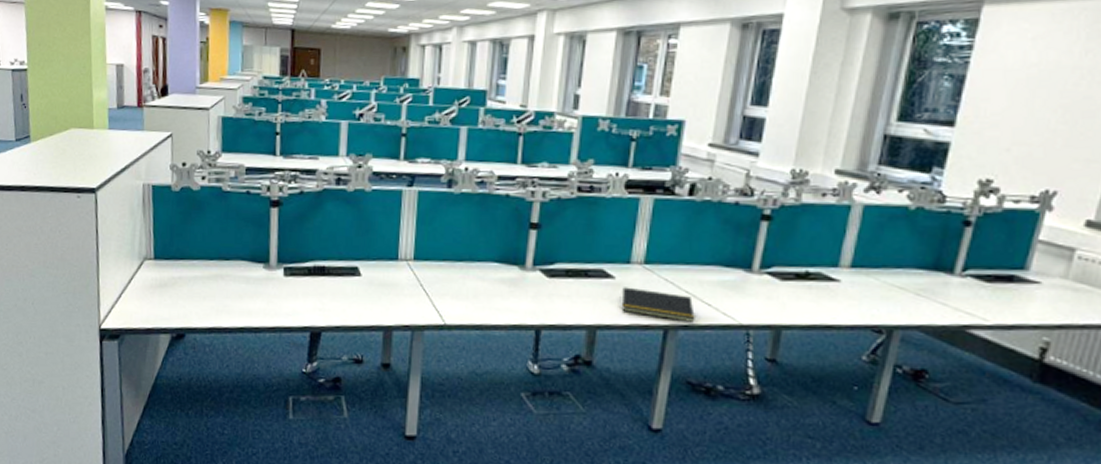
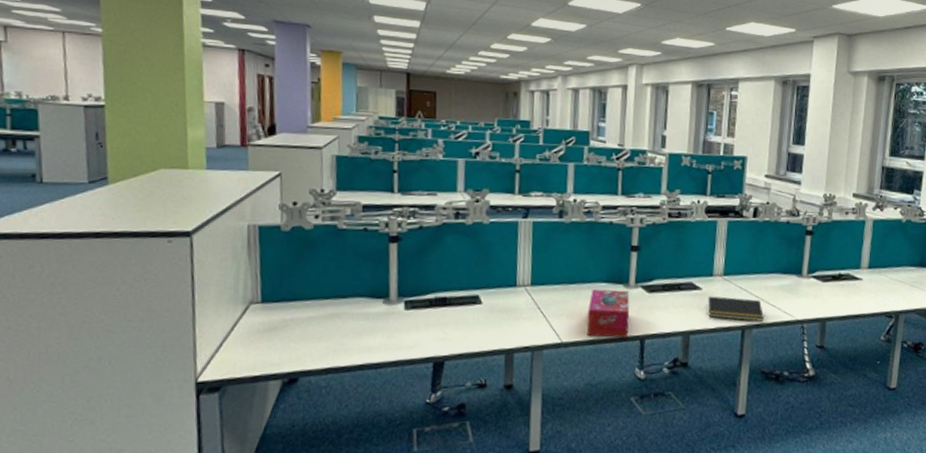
tissue box: none [473,269,525,326] -> present [586,289,630,338]

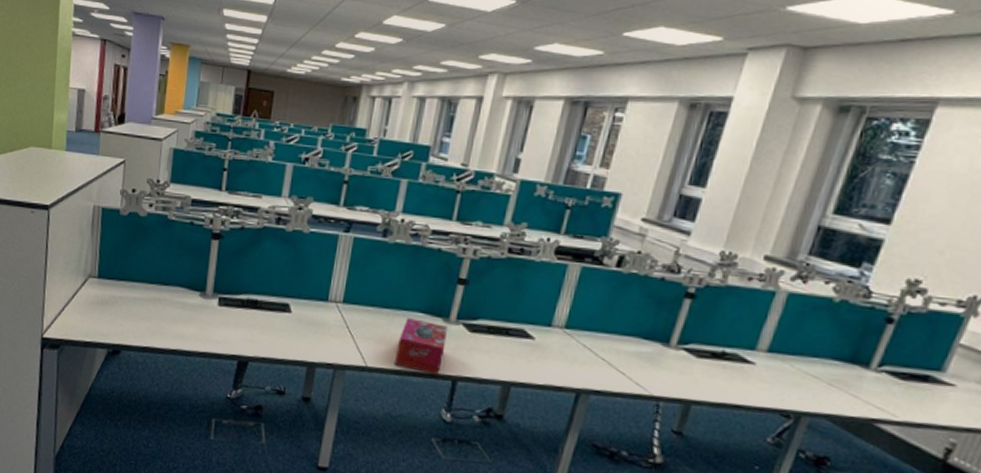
notepad: present [706,296,764,322] -> none [537,348,609,389]

